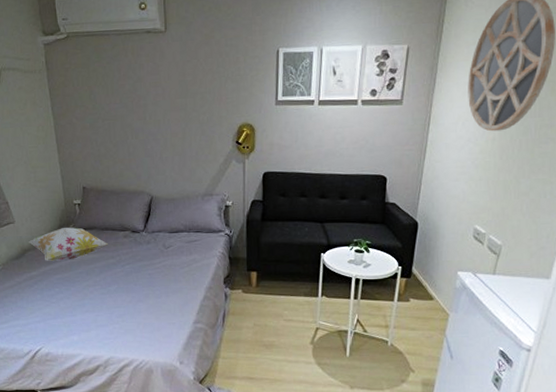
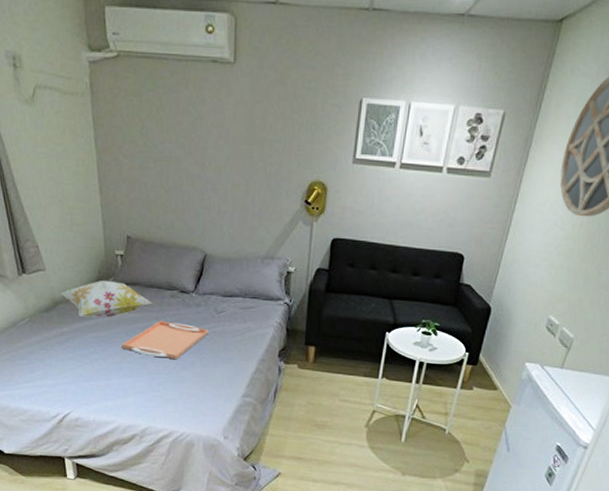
serving tray: none [83,259,159,294] -> present [122,320,209,360]

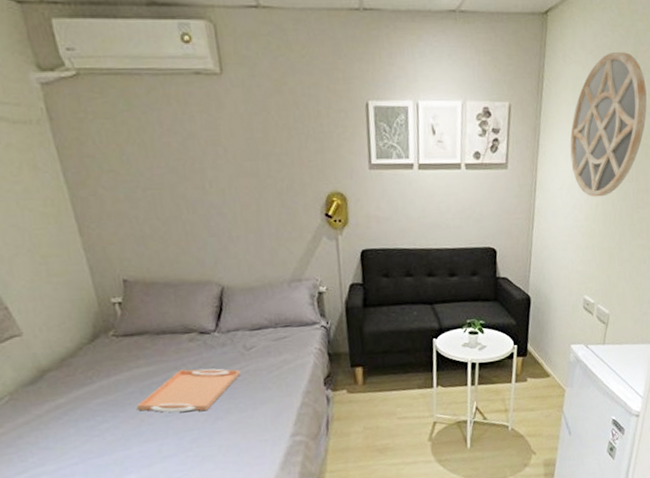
decorative pillow: present [60,280,153,317] -> none [46,334,169,382]

